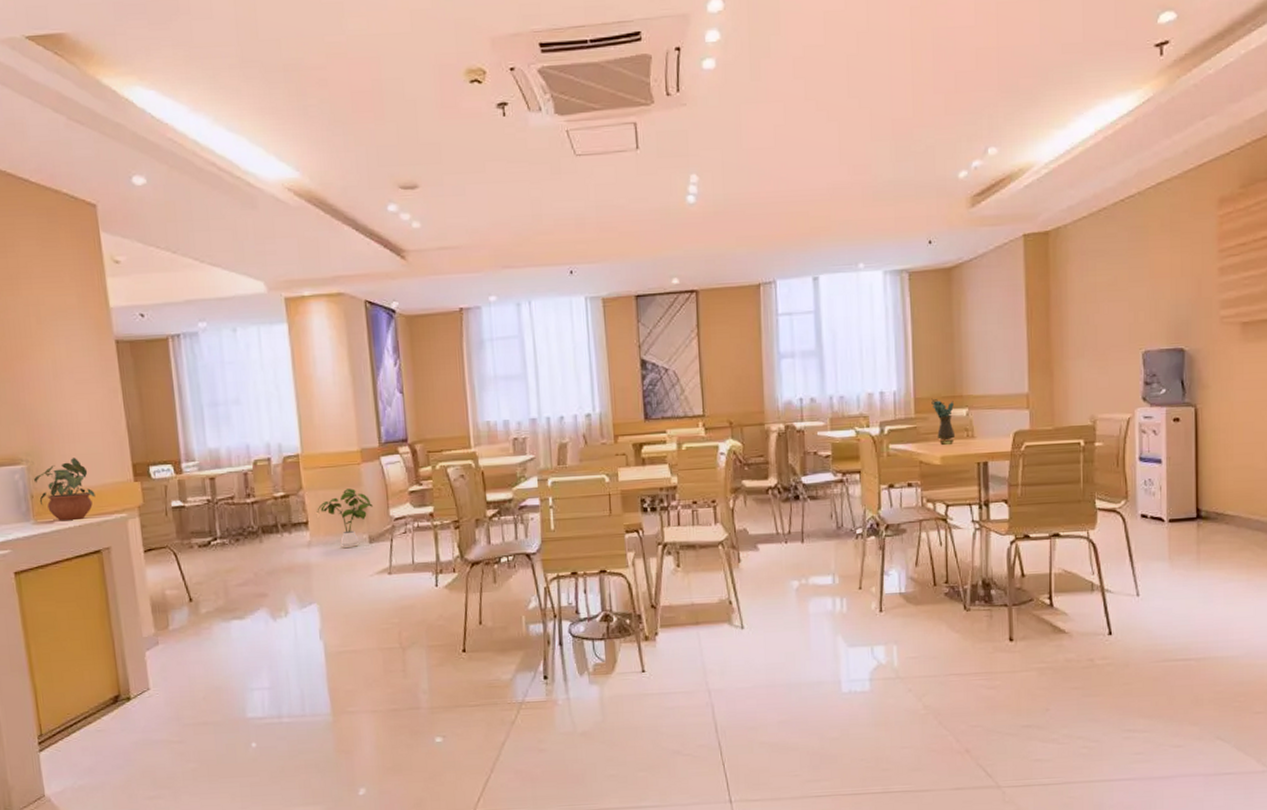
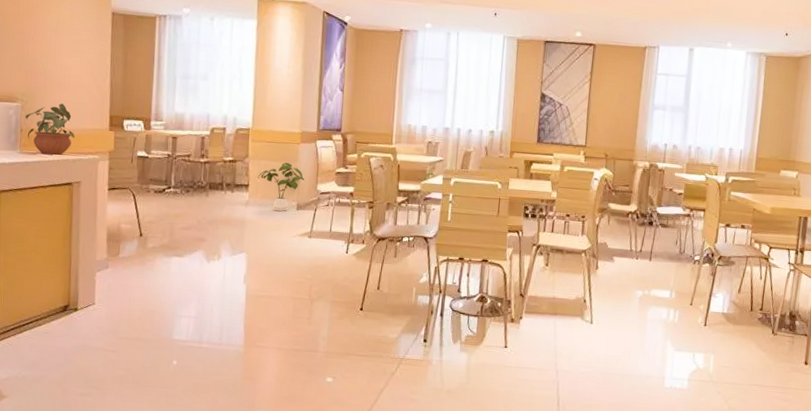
vase: present [931,398,956,446] -> none [769,159,787,200]

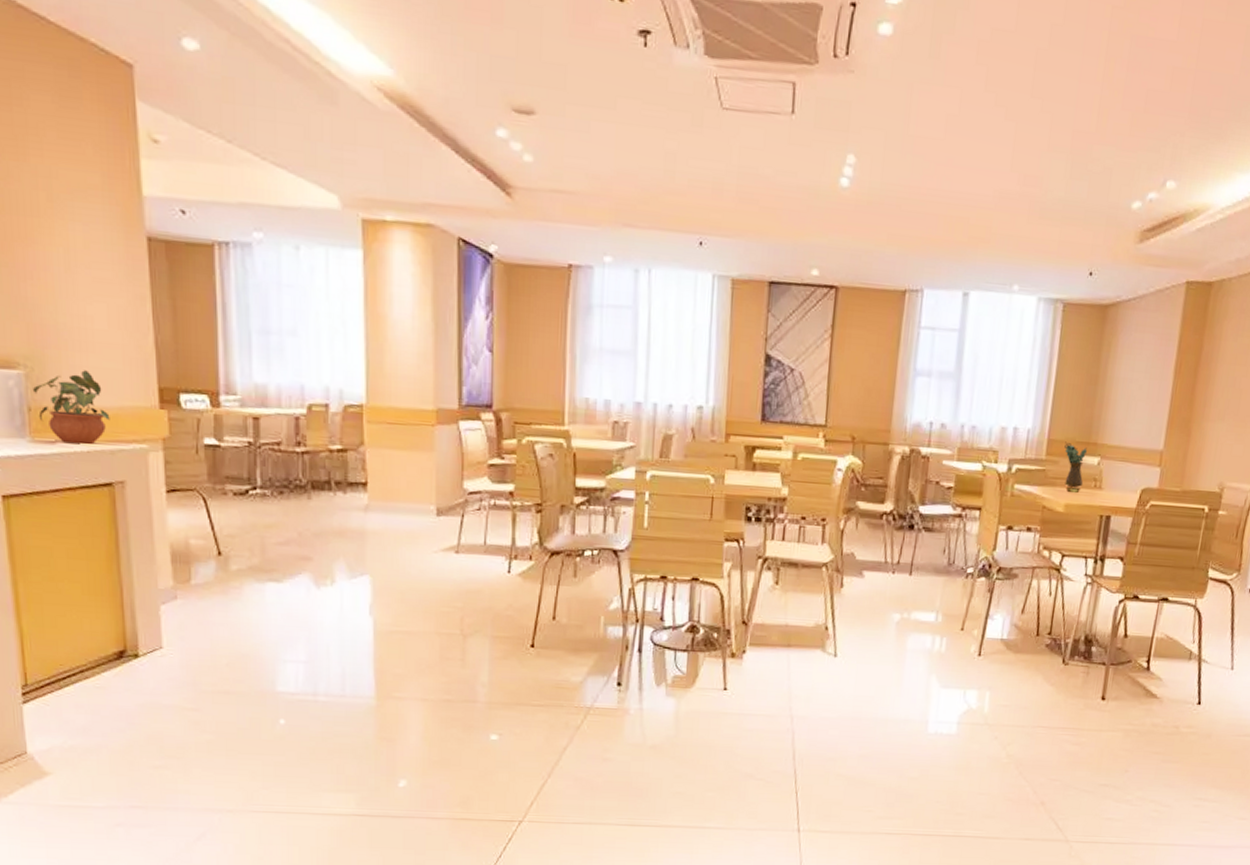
house plant: present [257,162,304,212] -> none [379,451,445,519]
vase: none [769,159,787,200] -> present [1064,441,1087,494]

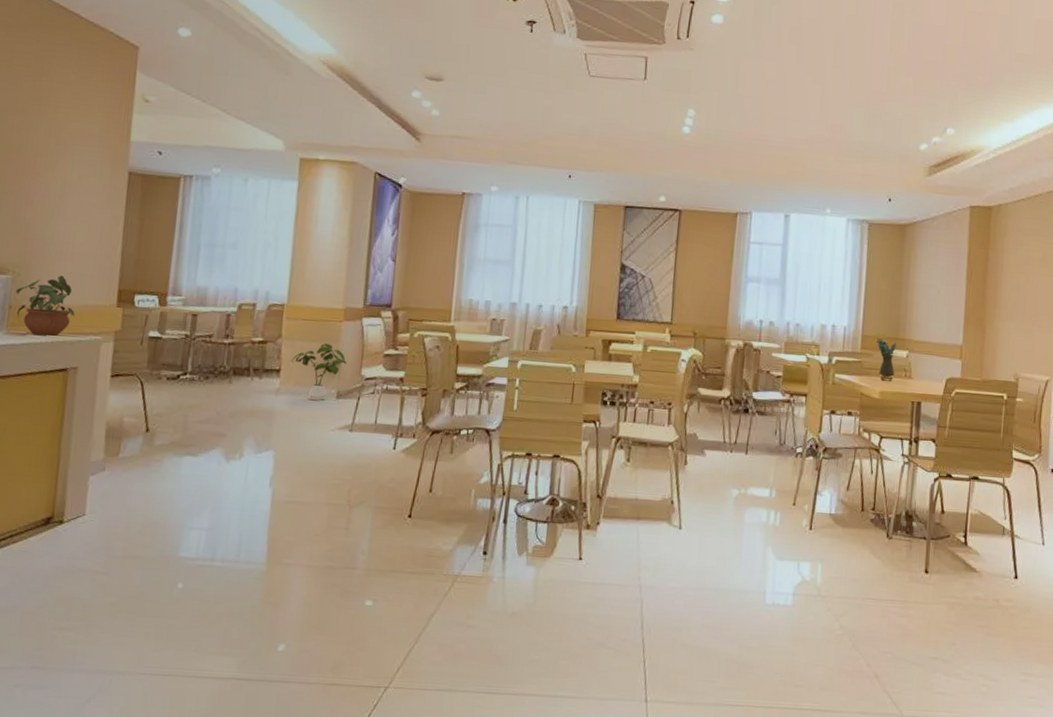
house plant: none [379,451,445,519] -> present [291,343,347,401]

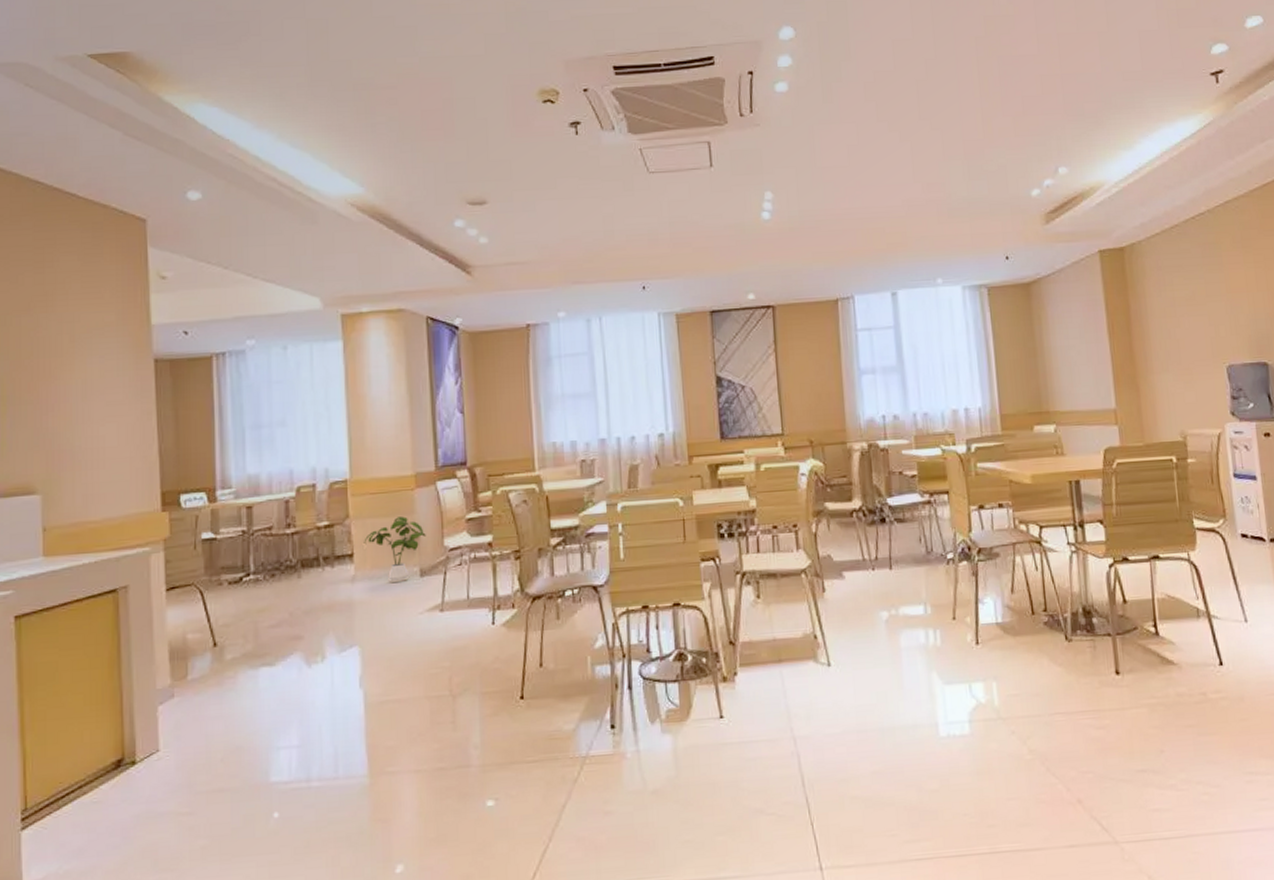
potted plant: present [16,275,75,337] -> none [49,486,117,557]
vase: present [877,337,896,383] -> none [1018,414,1045,464]

